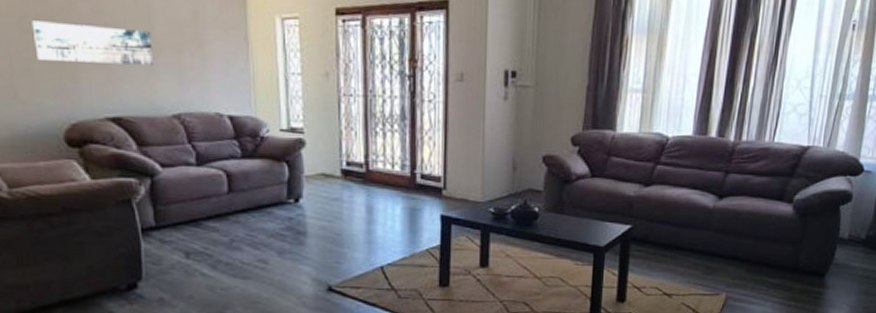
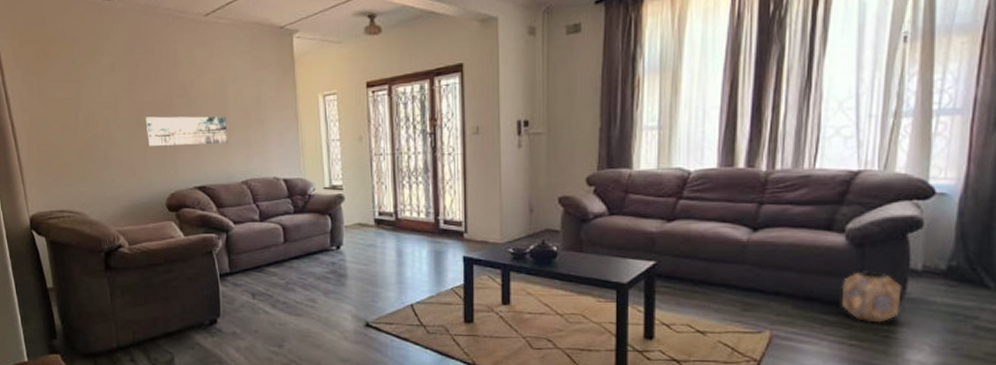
planter: none [784,238,832,286] -> present [841,271,902,323]

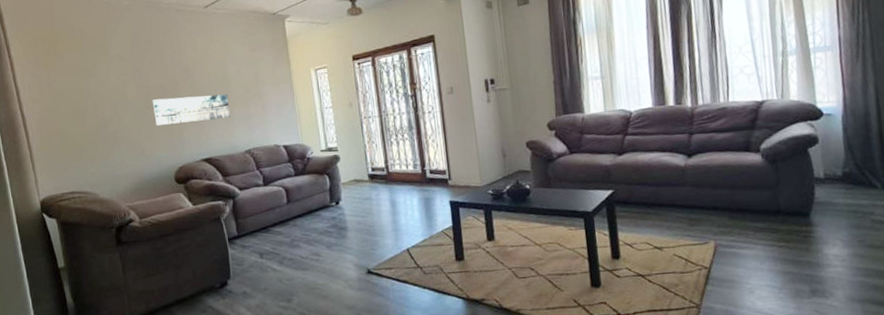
planter: present [841,271,902,323] -> none [764,182,813,226]

